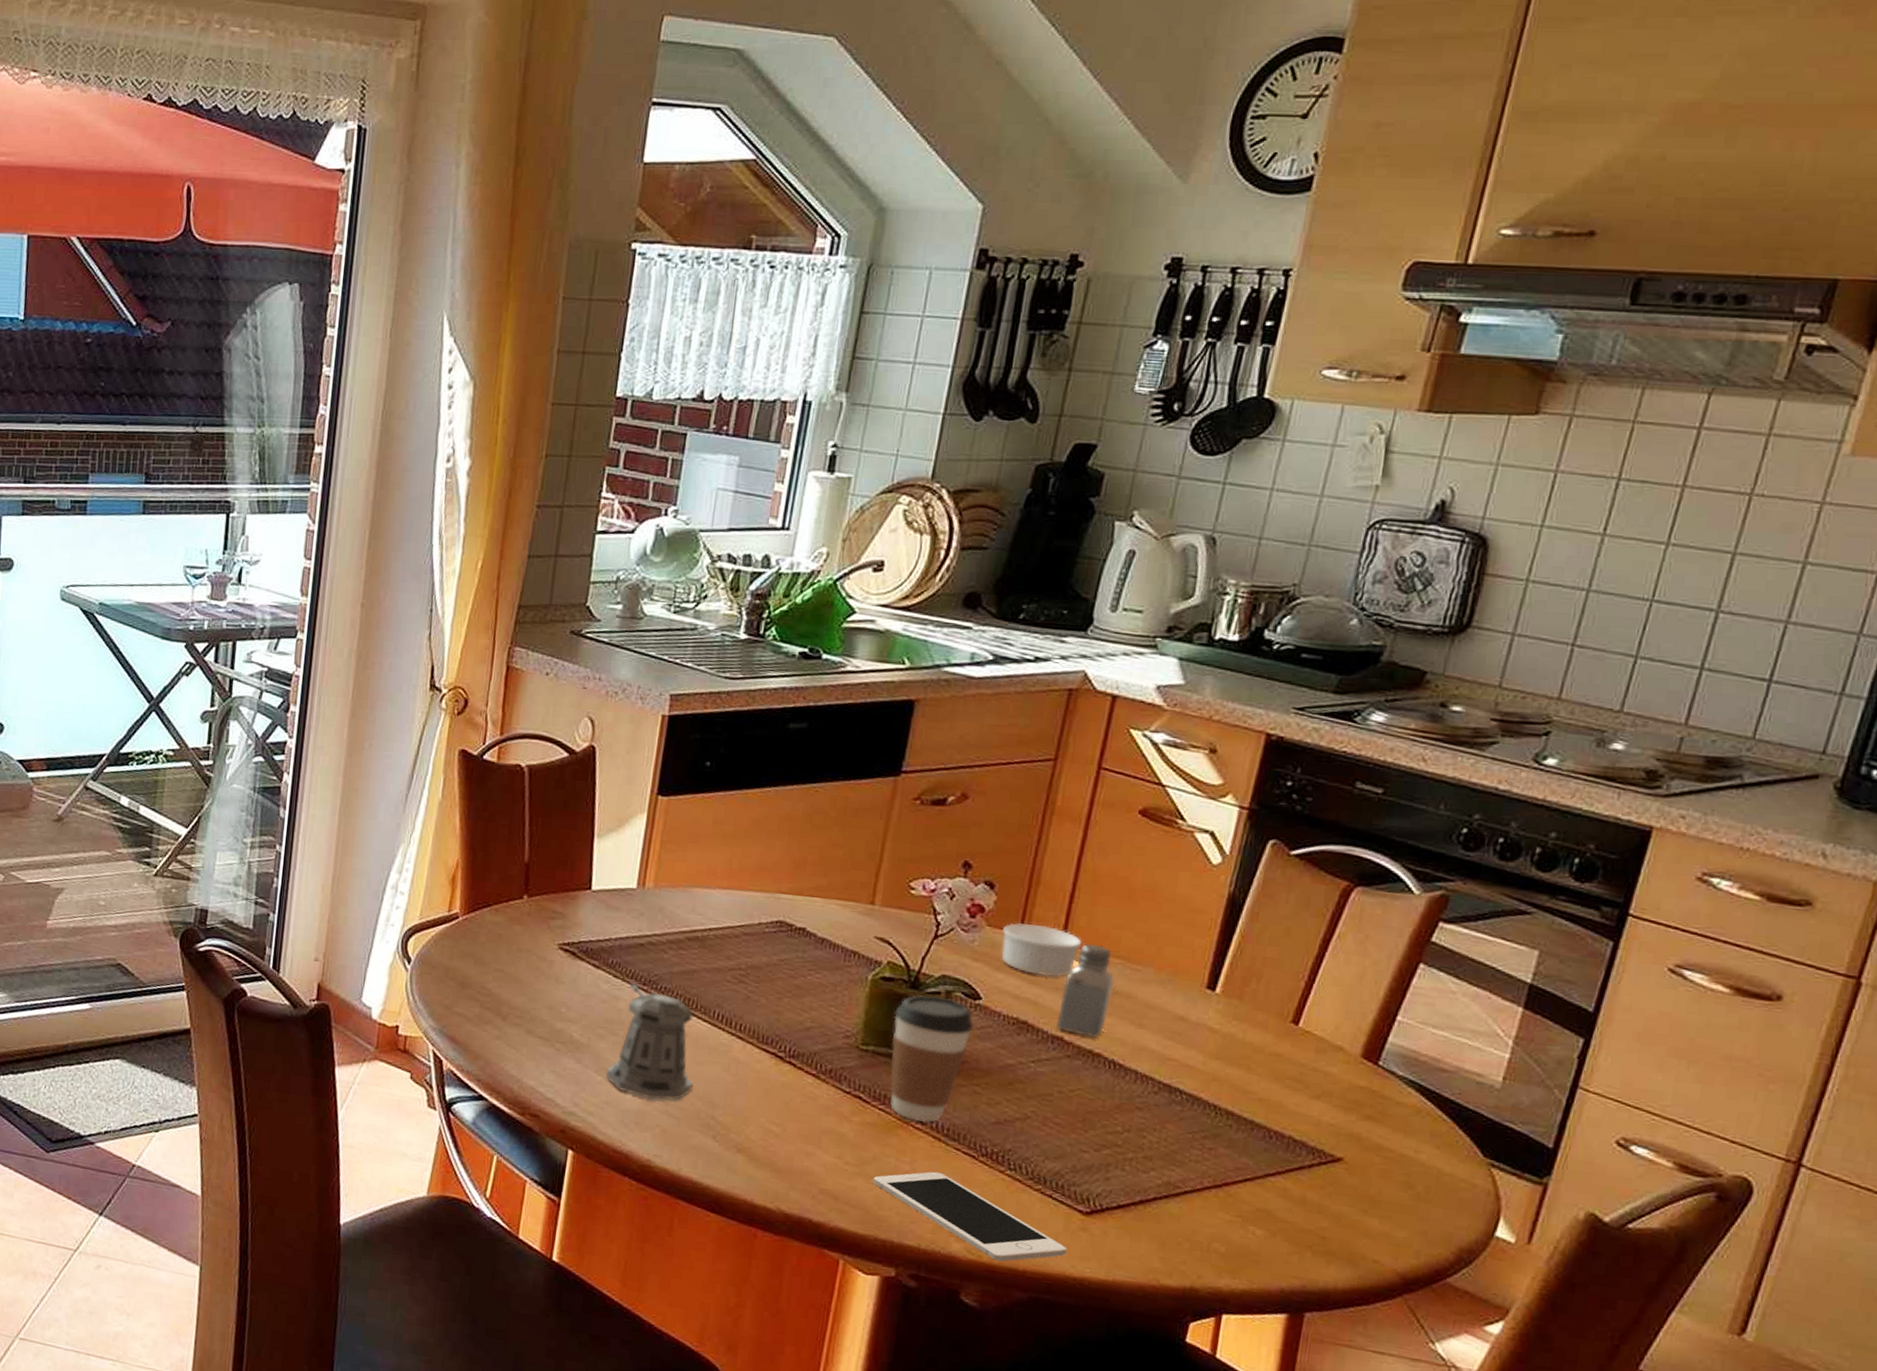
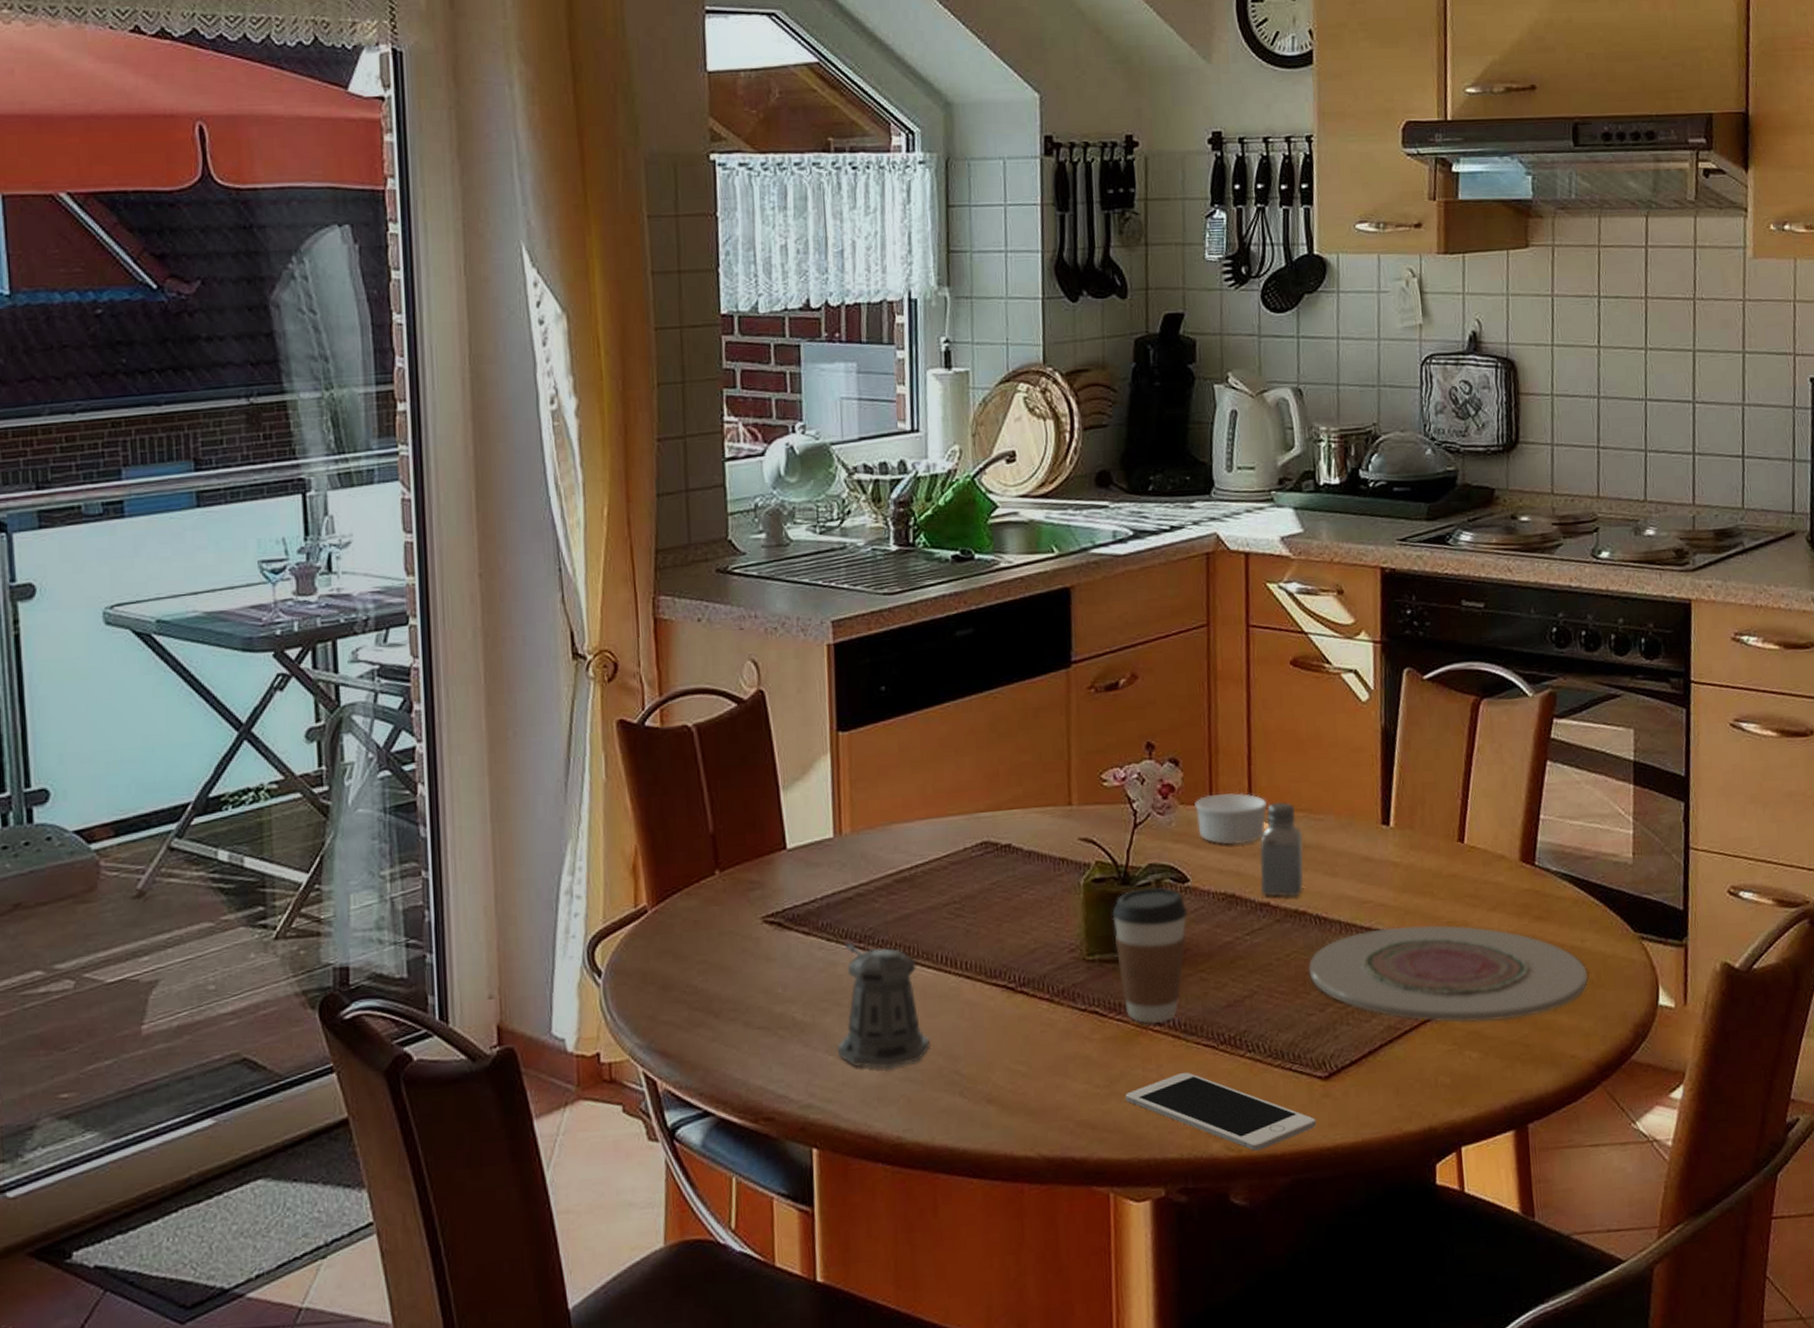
plate: none [1090,1086,1415,1212] -> present [1308,925,1588,1023]

